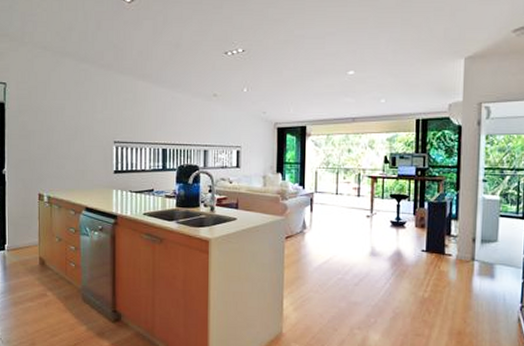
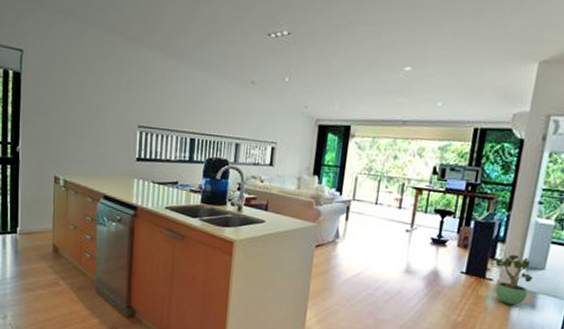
potted plant: none [451,230,488,278] -> present [495,254,533,306]

